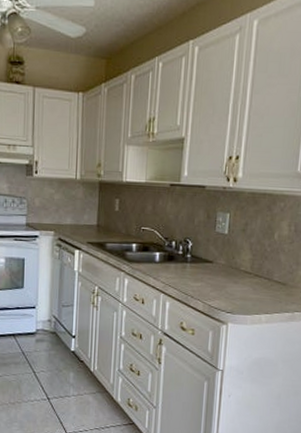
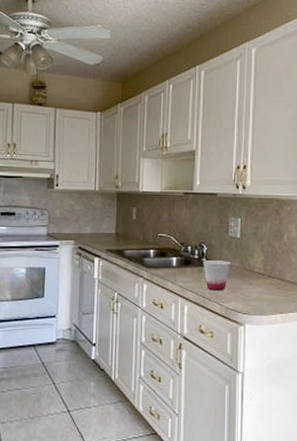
cup: none [187,256,217,289] -> present [203,259,232,291]

